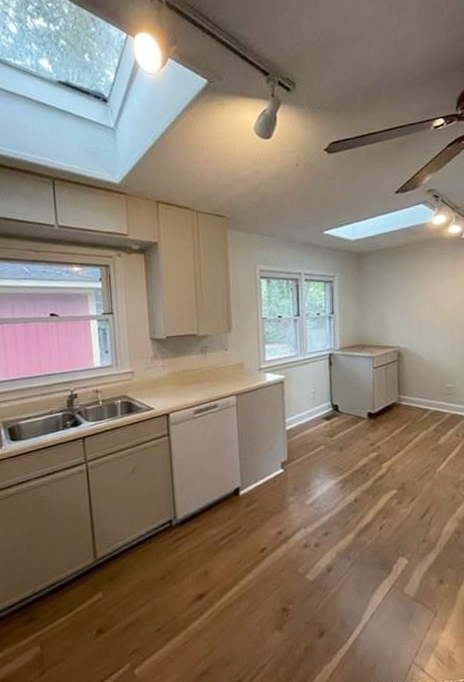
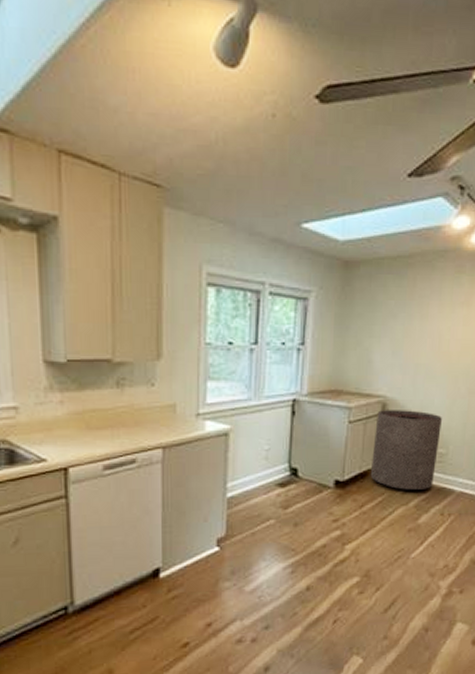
trash can: none [394,356,447,418] -> present [370,410,442,491]

